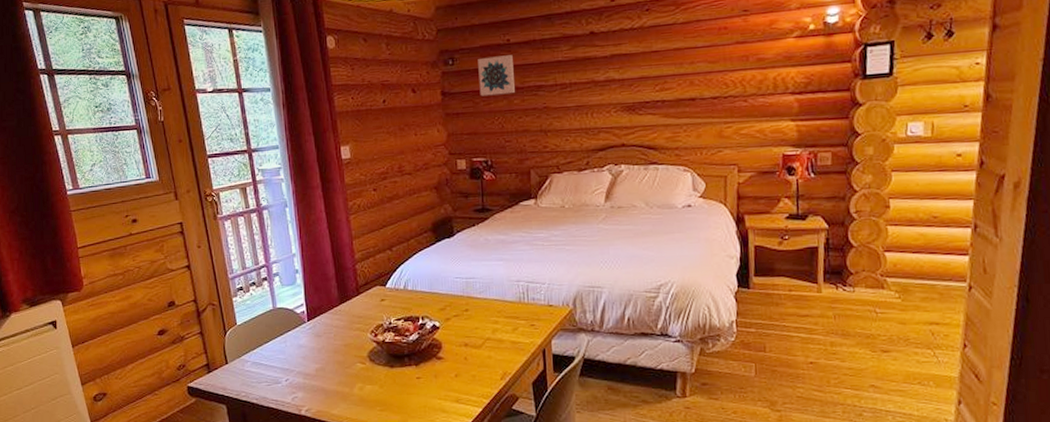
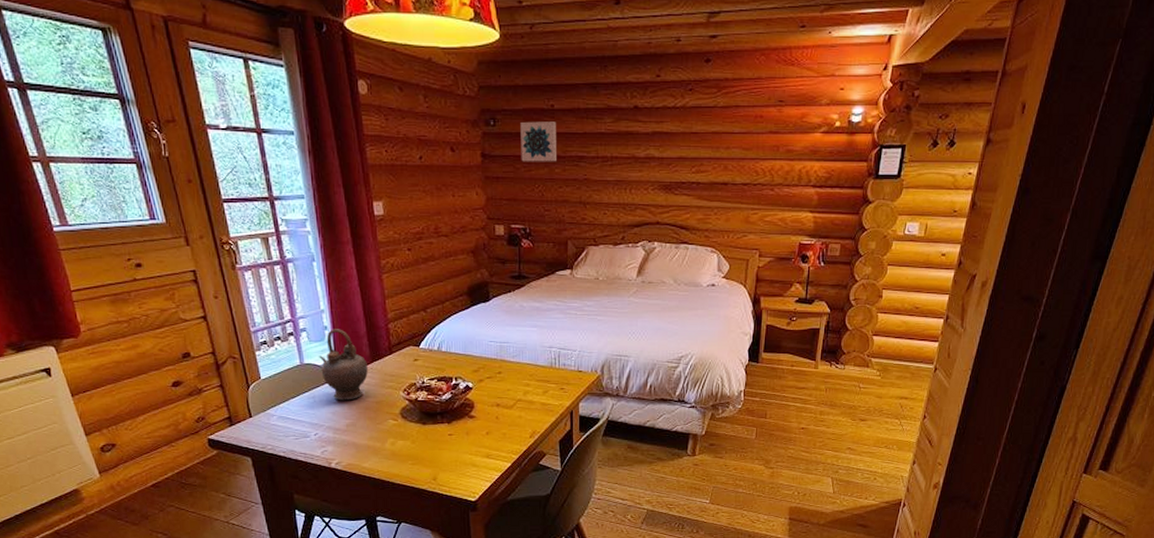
teapot: none [289,272,337,345] -> present [318,329,368,401]

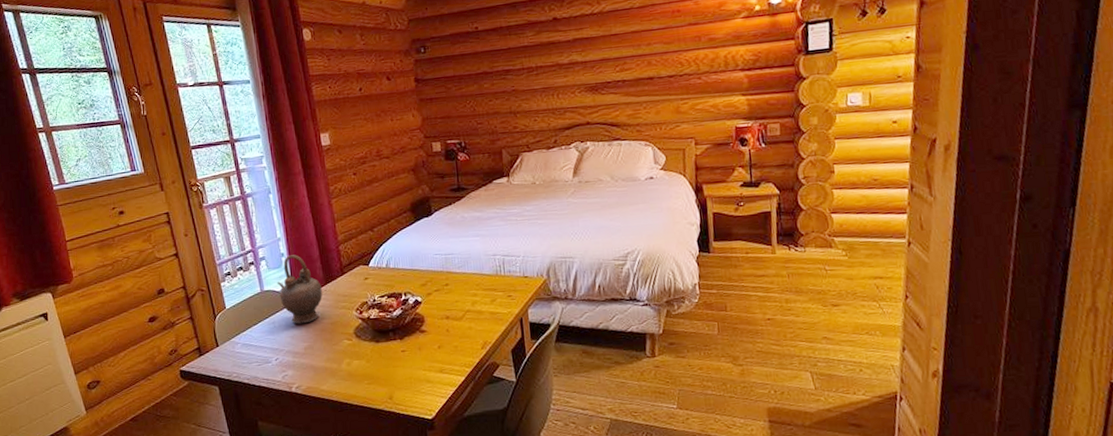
wall art: present [520,121,556,162] -> none [448,42,485,82]

